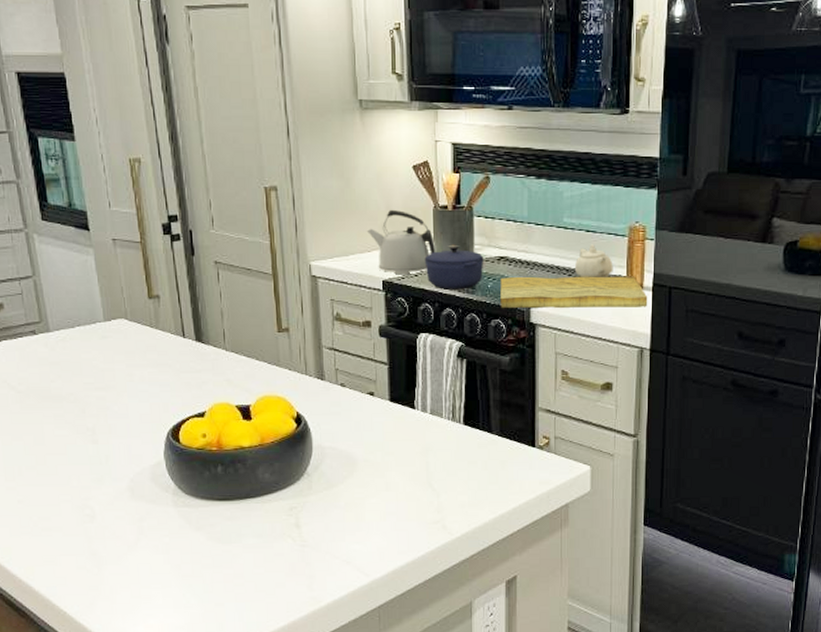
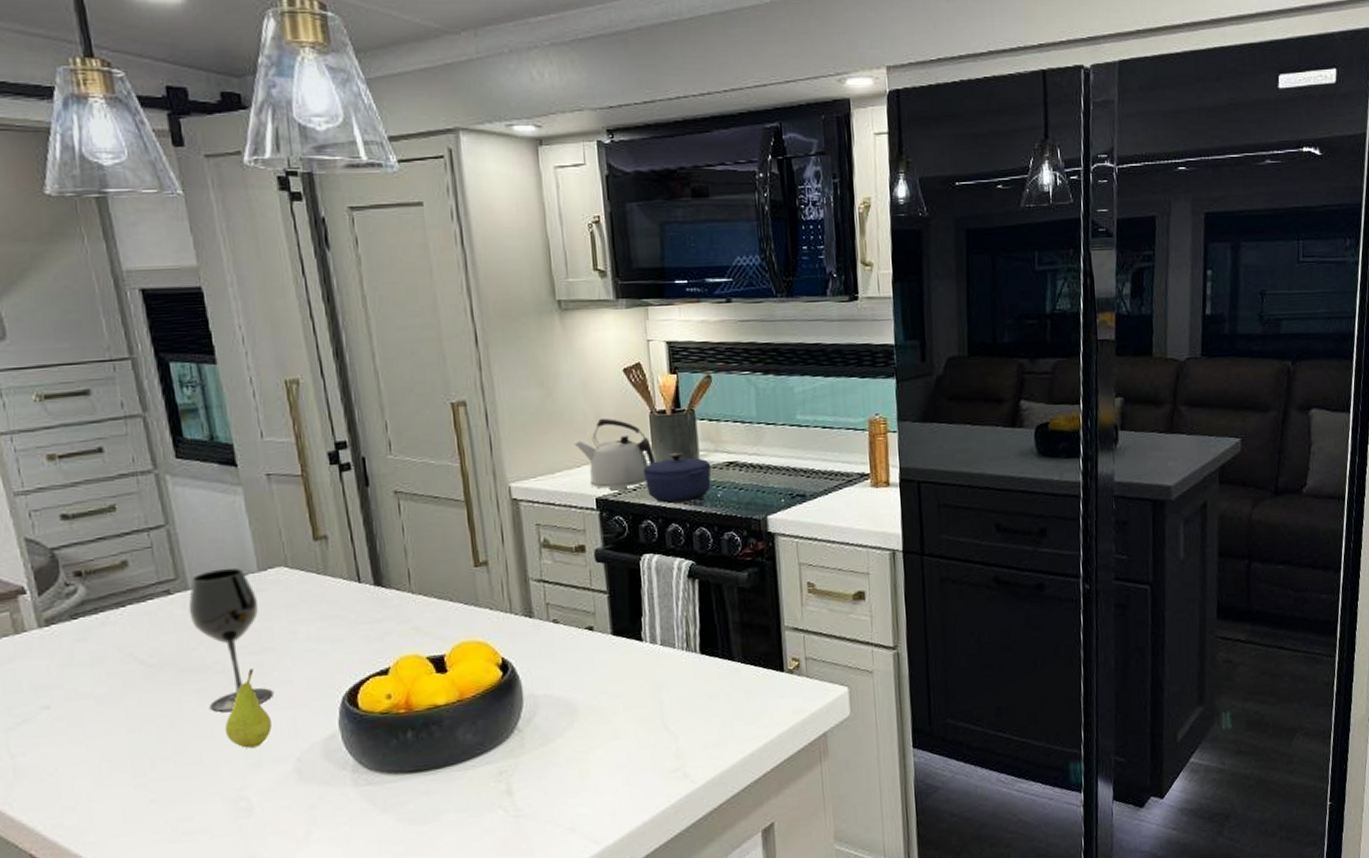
wineglass: none [49,316,113,435] -> present [188,568,273,712]
fruit: none [75,402,111,466] -> present [224,669,272,748]
cutting board: present [500,276,648,308] -> none [731,472,896,519]
teapot: present [575,244,613,279] -> none [813,441,856,478]

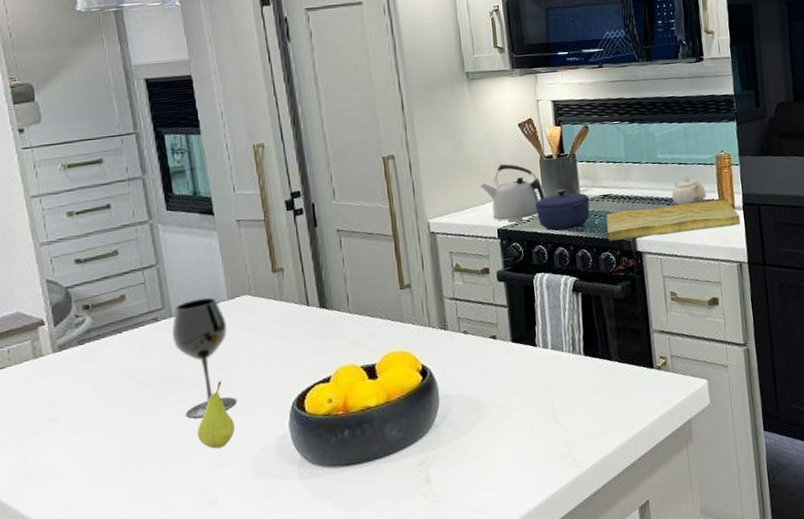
cutting board: none [731,472,896,519] -> present [606,198,741,241]
teapot: none [813,441,856,478] -> present [672,175,707,205]

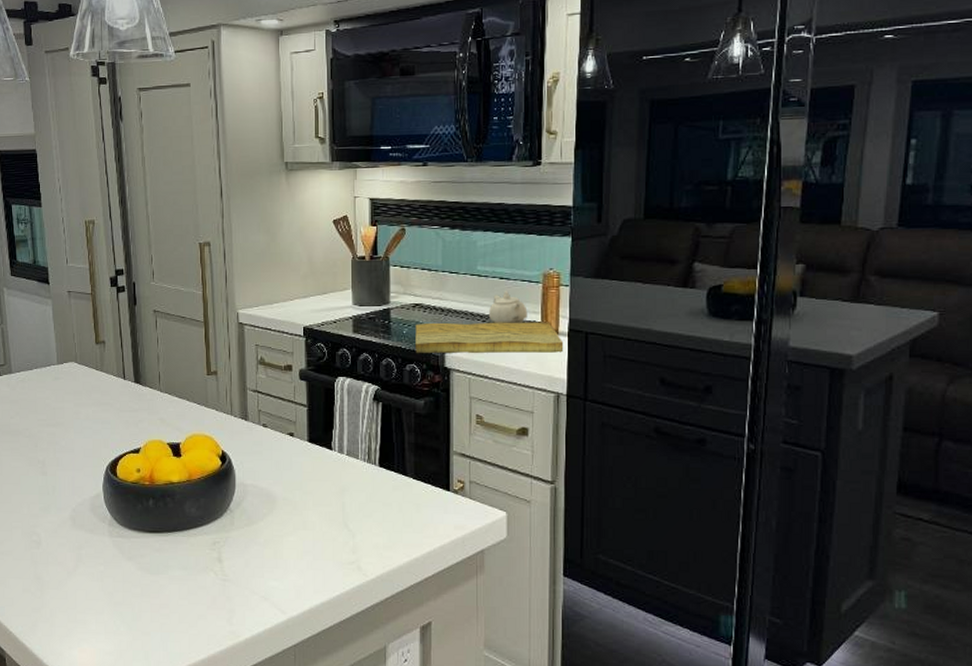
wineglass: present [171,298,237,418] -> none [11,360,61,466]
fruit: present [196,381,235,449] -> none [27,437,58,496]
kettle: present [480,163,545,223] -> none [290,260,354,322]
cooking pot: present [535,188,590,231] -> none [343,292,400,335]

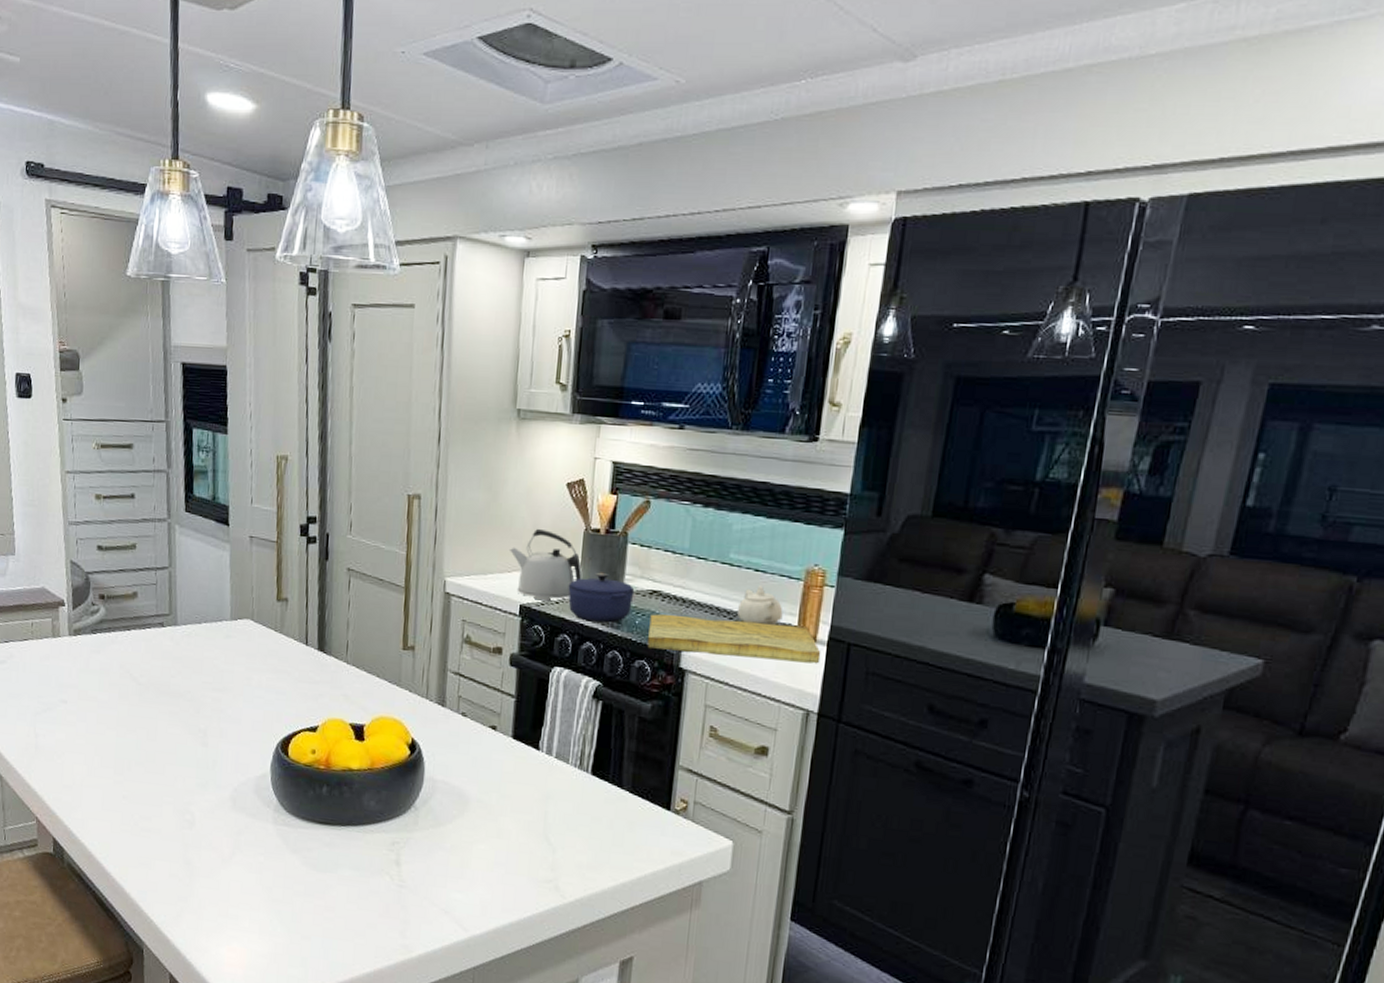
kettle: none [290,260,354,322] -> present [510,528,582,601]
cooking pot: none [343,292,400,335] -> present [568,572,635,623]

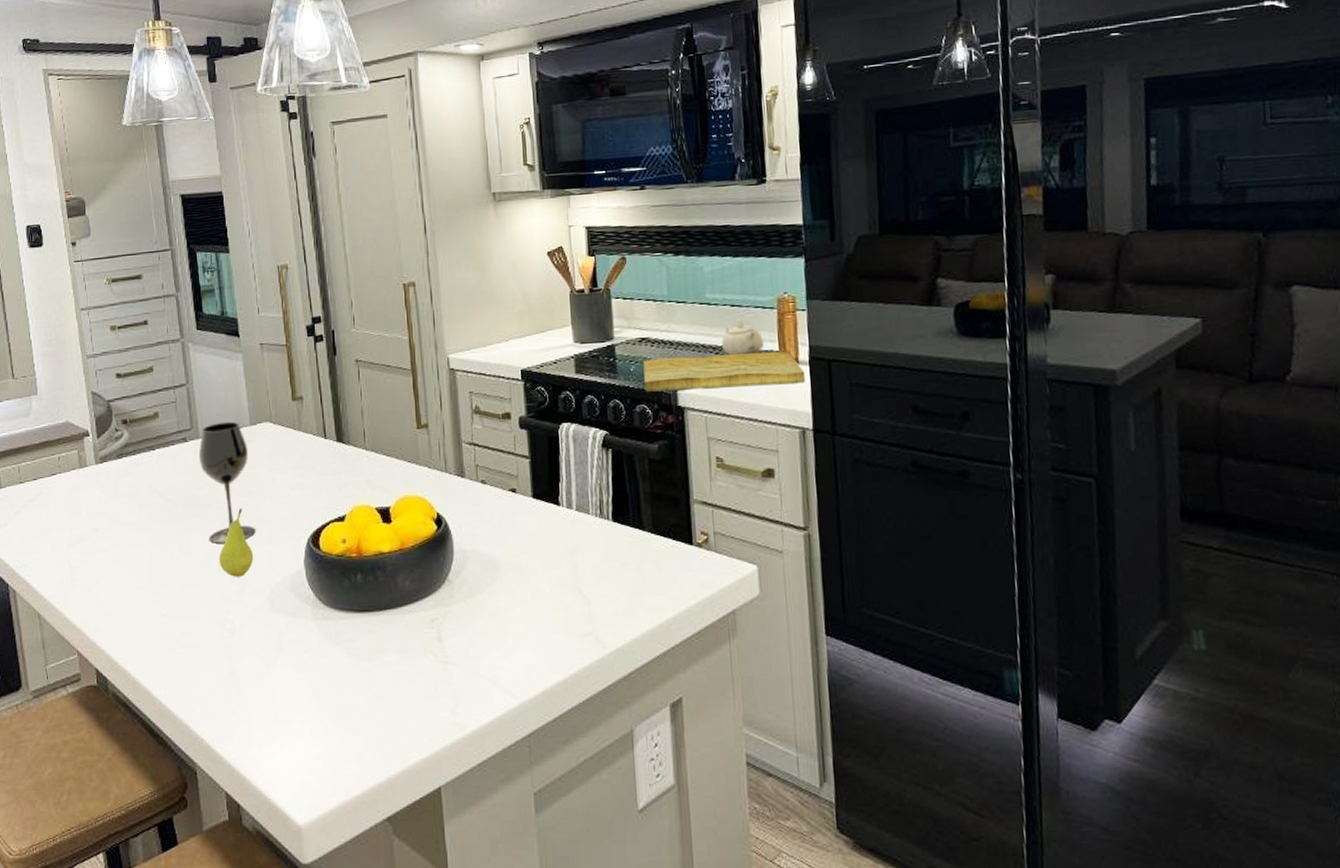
wineglass: none [174,612,226,735] -> present [198,421,256,544]
fruit: none [184,703,220,771] -> present [218,508,253,577]
kettle: present [510,528,582,601] -> none [504,296,575,363]
cooking pot: present [568,572,635,623] -> none [563,328,625,376]

